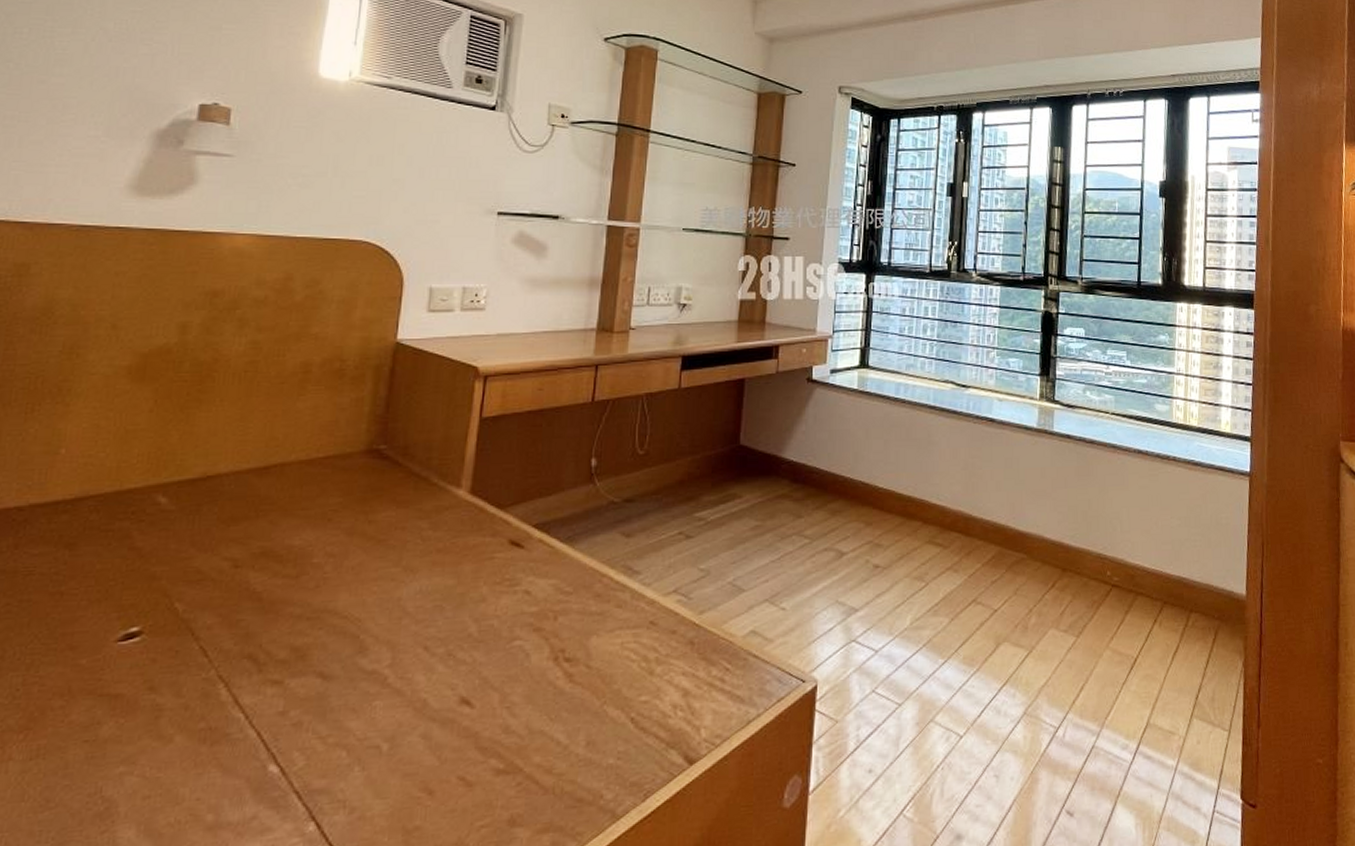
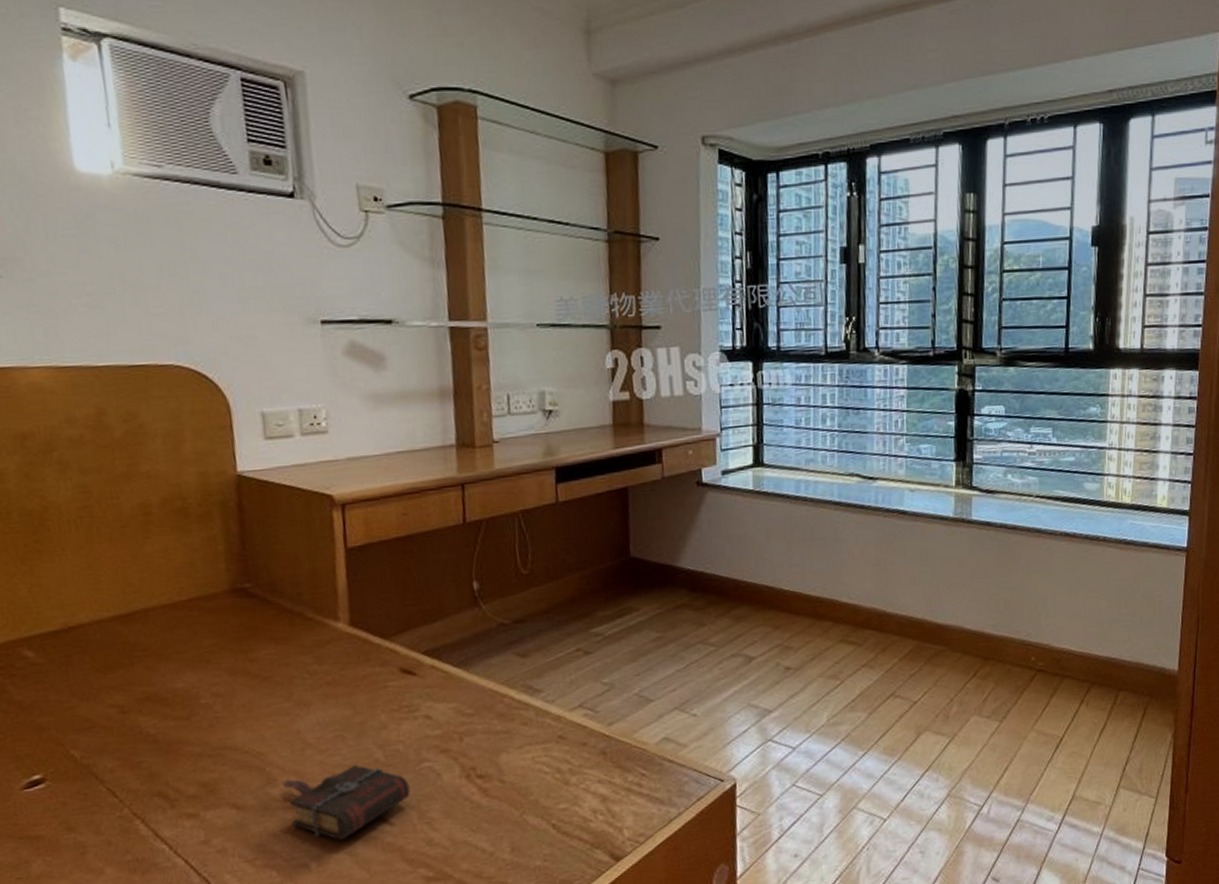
book: none [372,639,497,720] -> present [282,765,411,840]

